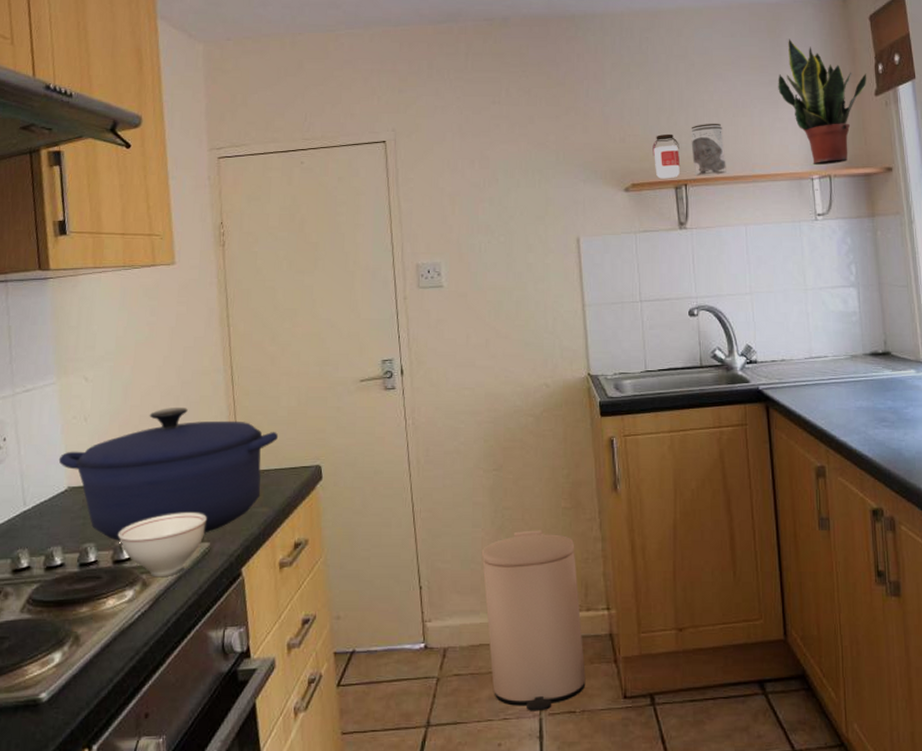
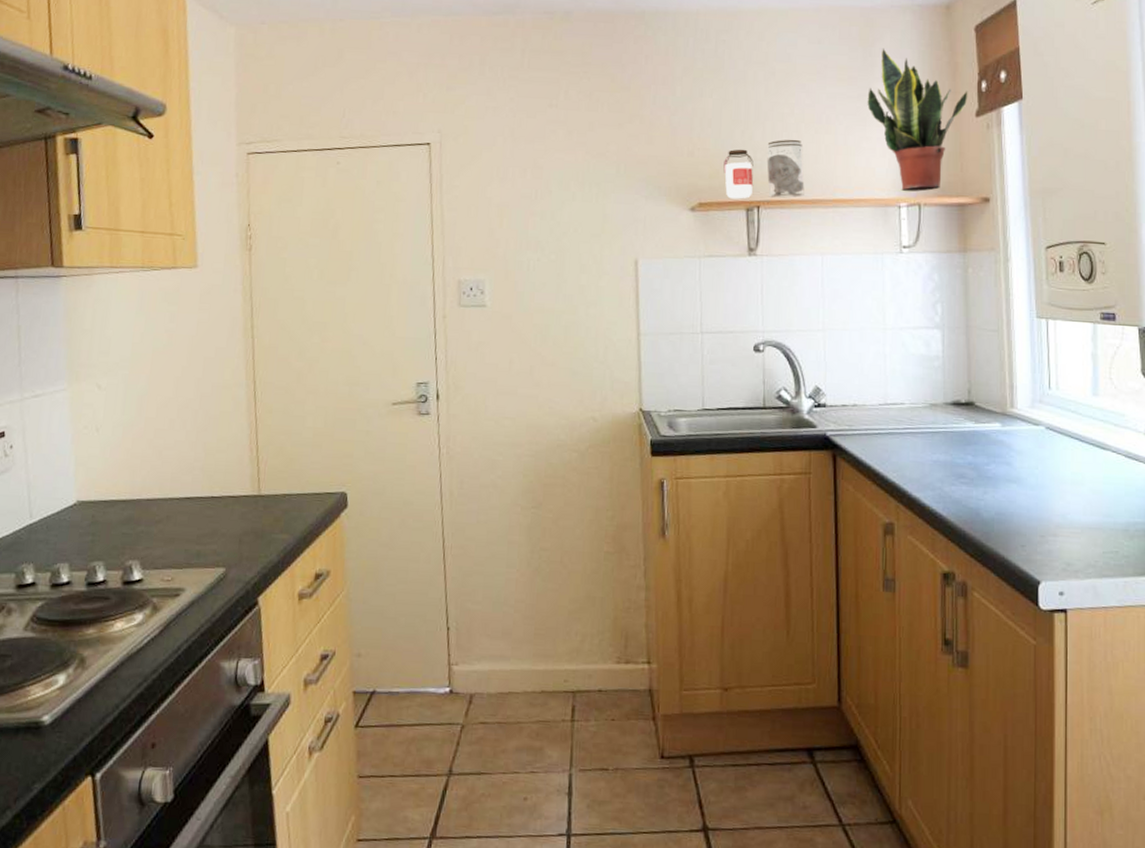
cooking pot: present [58,406,279,541] -> none [67,421,303,561]
bowl: present [117,513,207,578] -> none [128,534,223,602]
pedal bin: present [481,530,586,711] -> none [515,574,621,767]

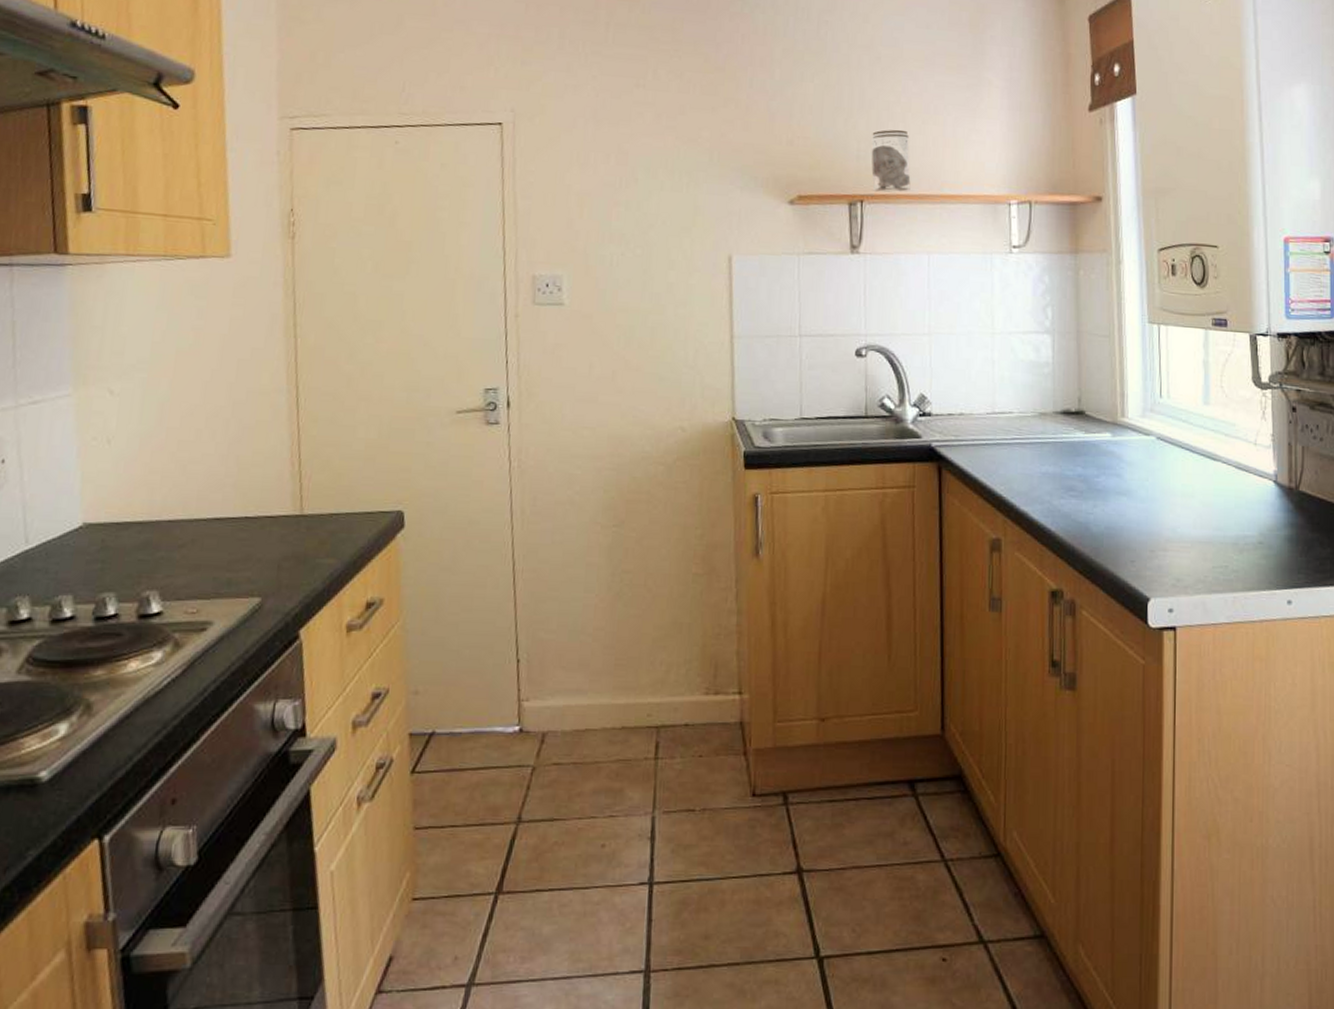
jar: present [723,149,754,199] -> none [825,138,857,193]
potted plant: present [867,48,968,192] -> none [977,35,1081,189]

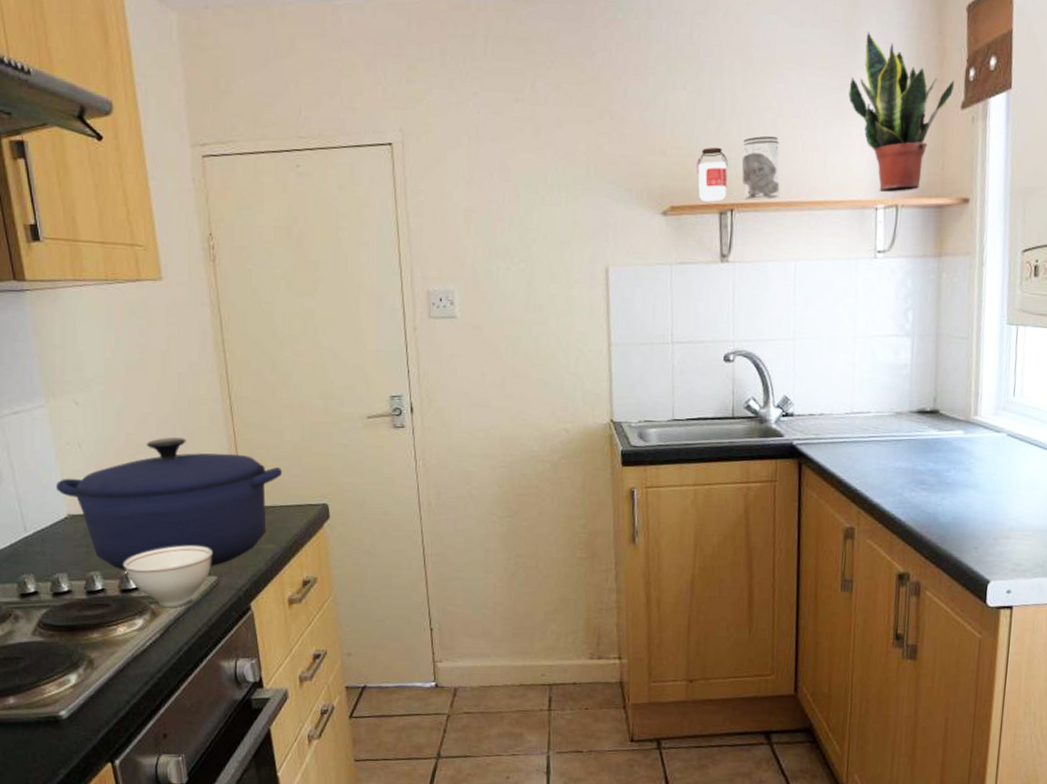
cooking pot: none [72,431,353,591] -> present [55,436,283,571]
bowl: none [144,560,259,638] -> present [123,545,212,608]
jar: none [825,138,857,193] -> present [696,147,728,202]
potted plant: none [977,35,1081,189] -> present [848,31,955,193]

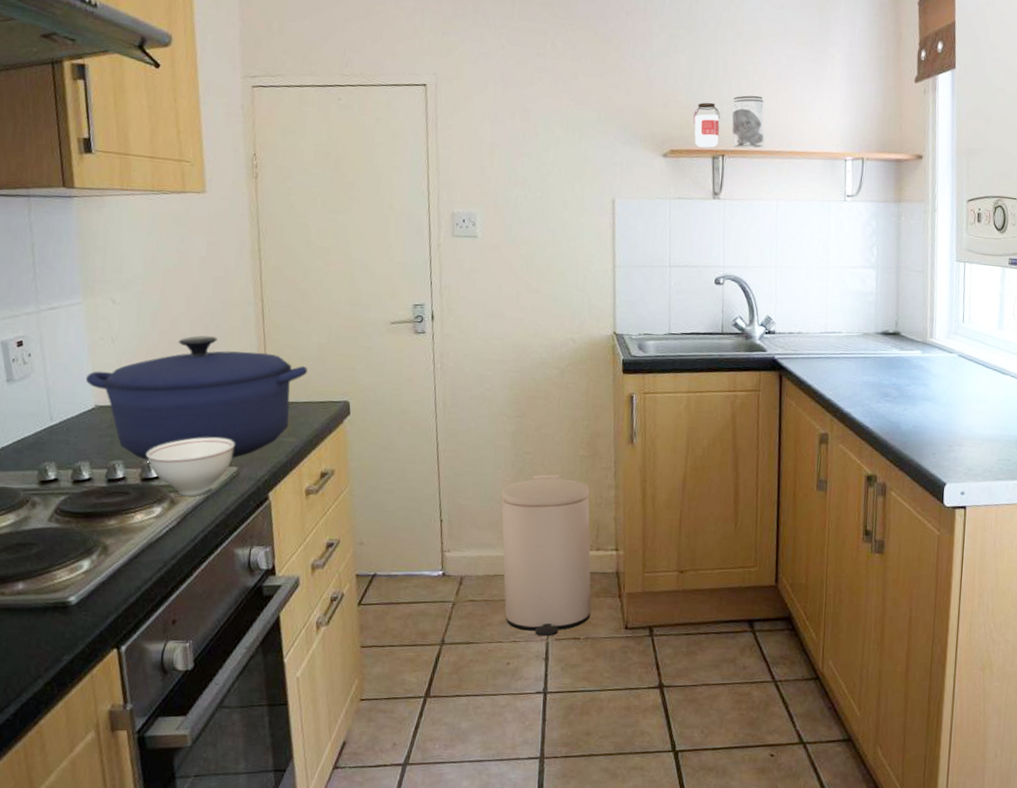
pedal bin: none [493,578,594,750] -> present [501,474,592,637]
potted plant: present [848,31,955,193] -> none [822,16,910,148]

